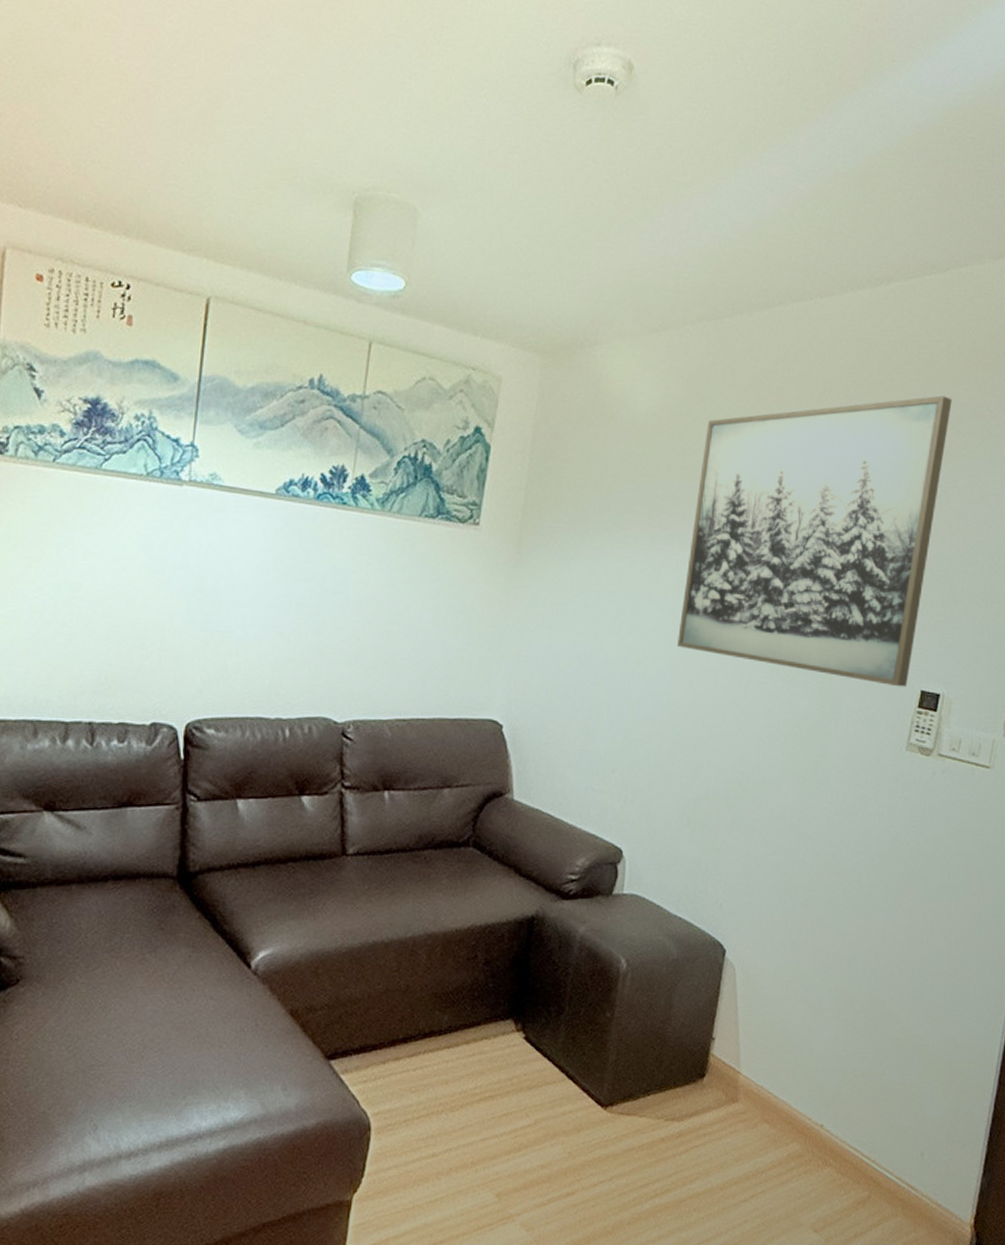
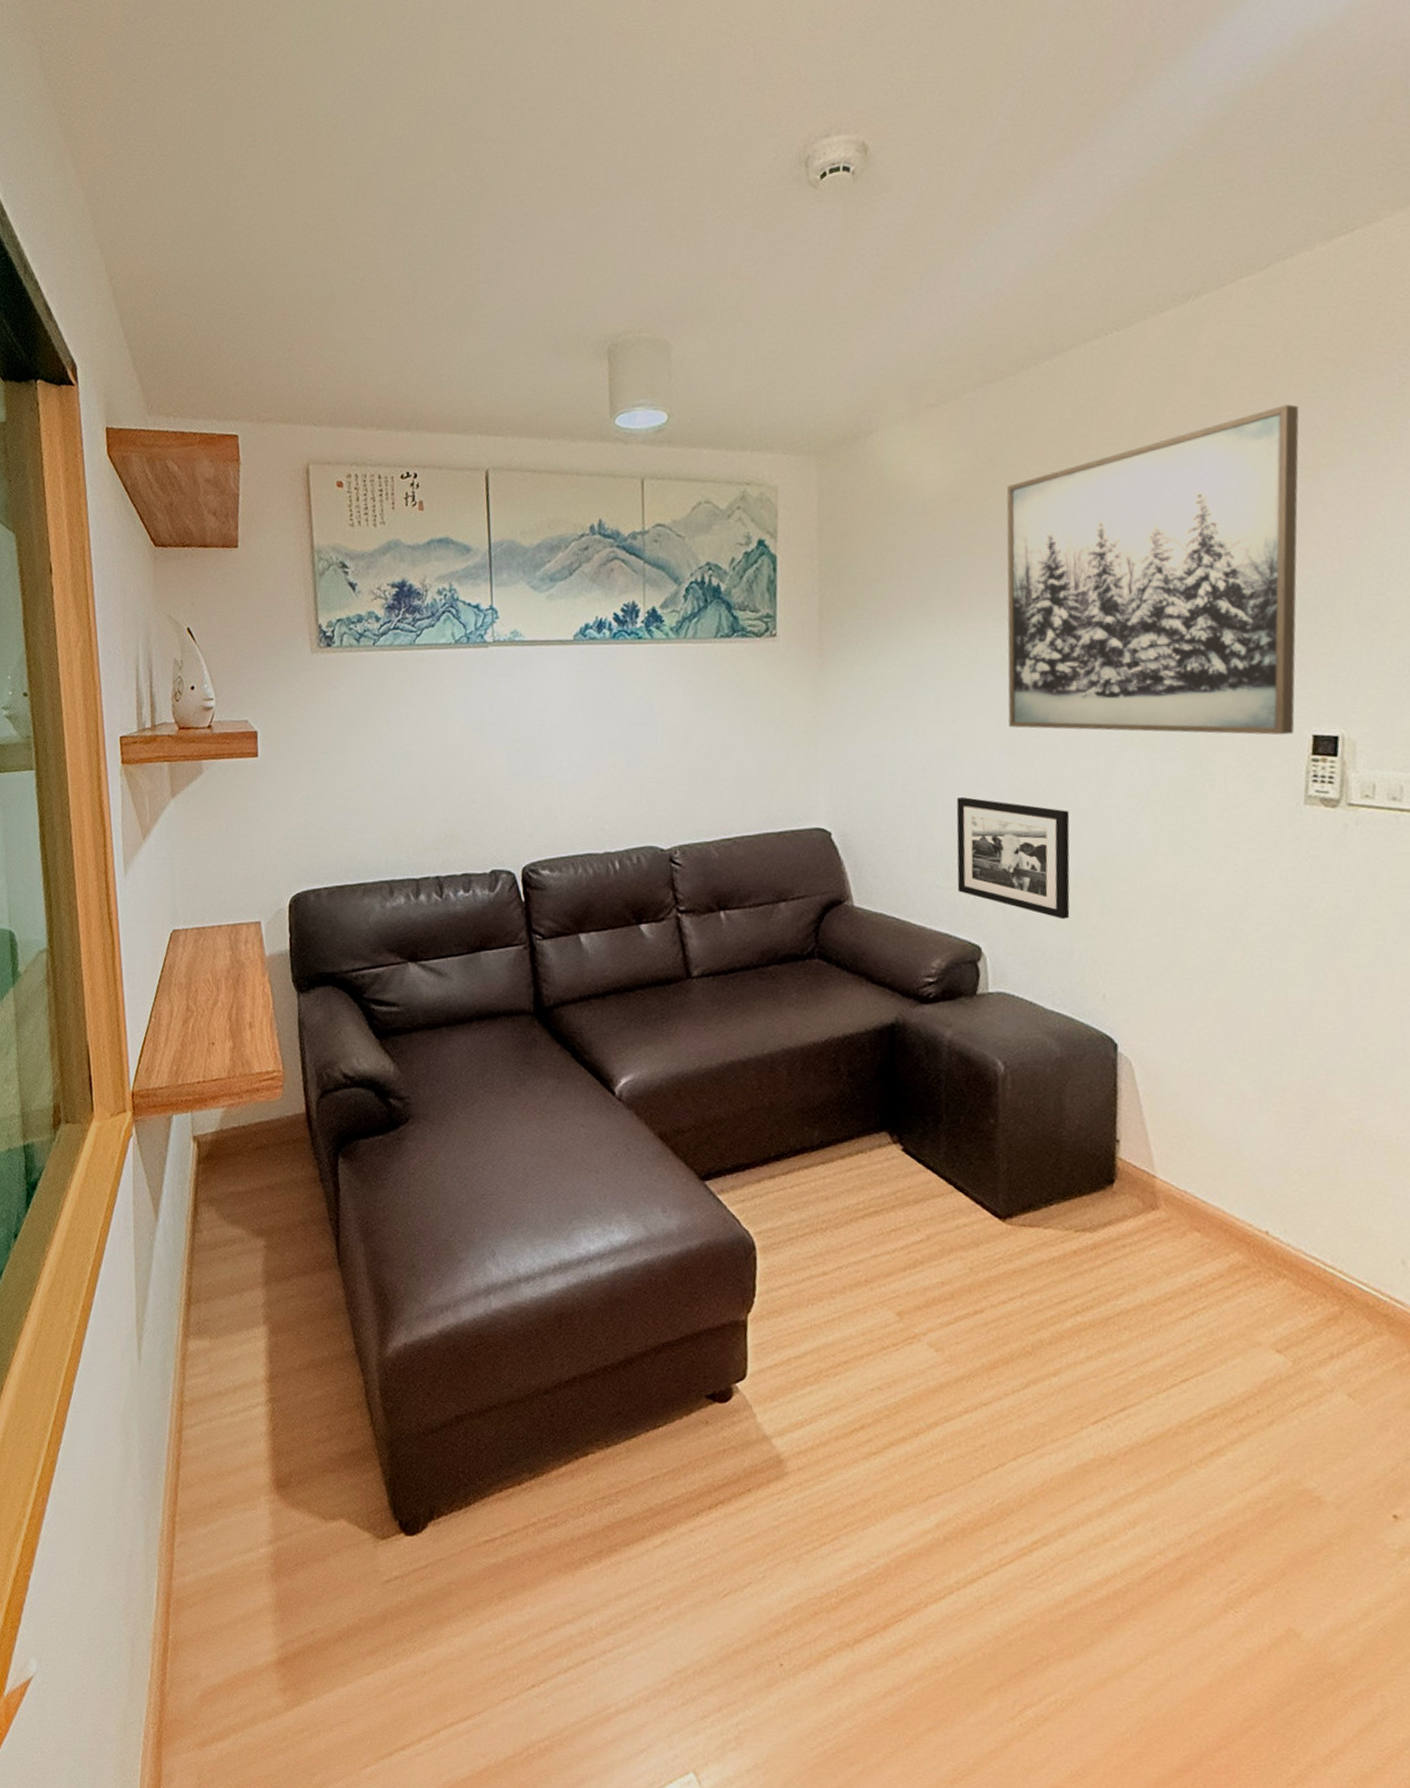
picture frame: none [610,707,717,832] -> present [956,797,1070,920]

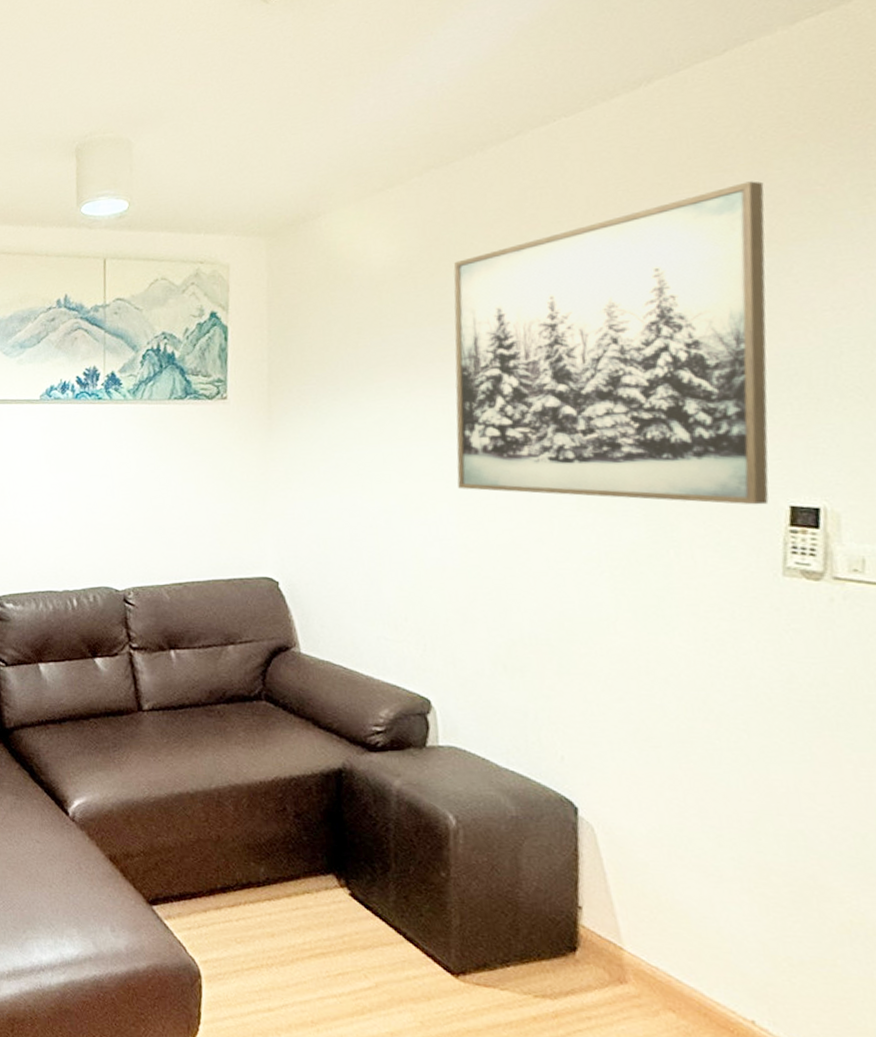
picture frame: present [956,797,1070,920] -> none [404,554,525,678]

